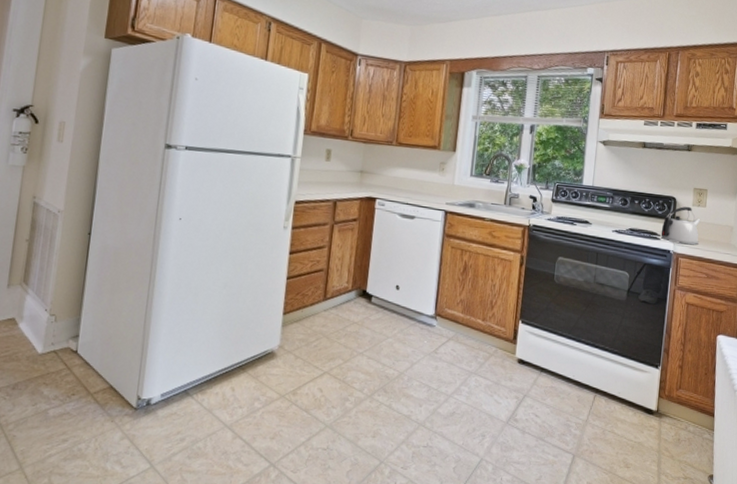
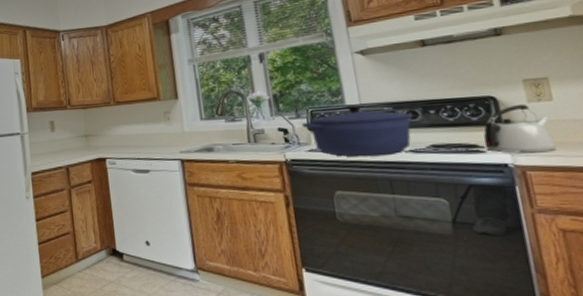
cooking pot: none [547,185,623,233] -> present [301,104,412,157]

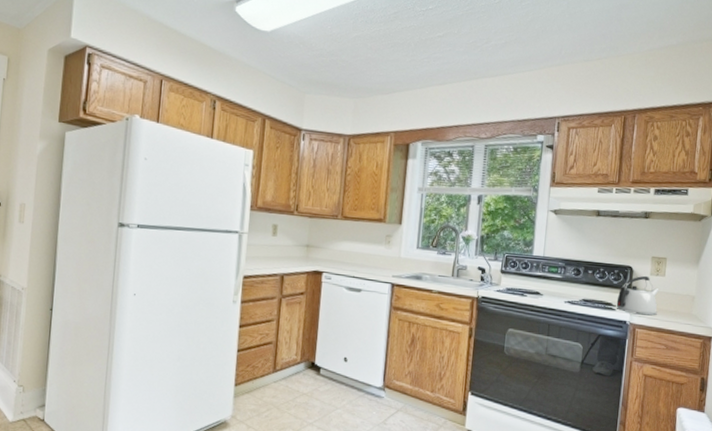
cooking pot: present [301,104,412,157] -> none [496,255,576,304]

